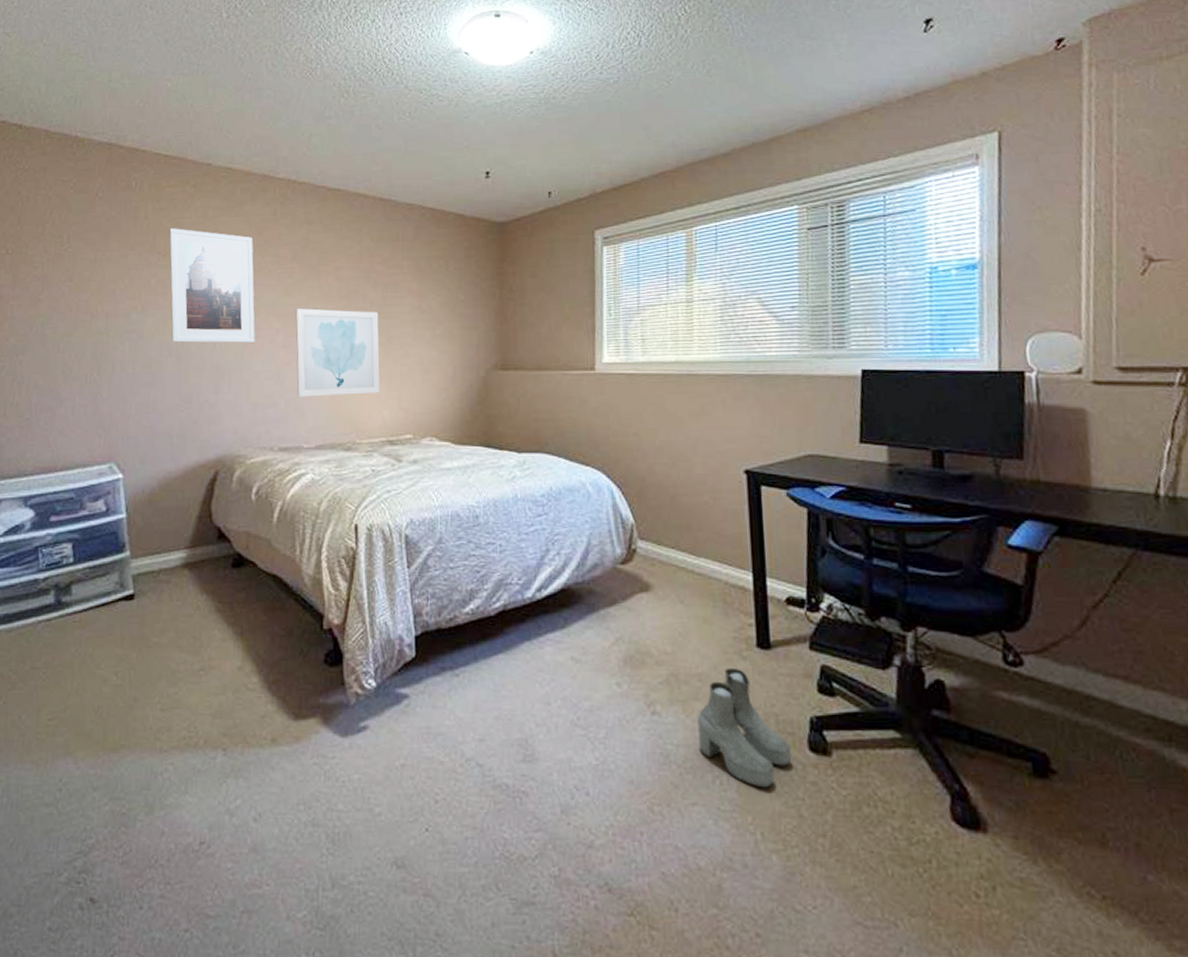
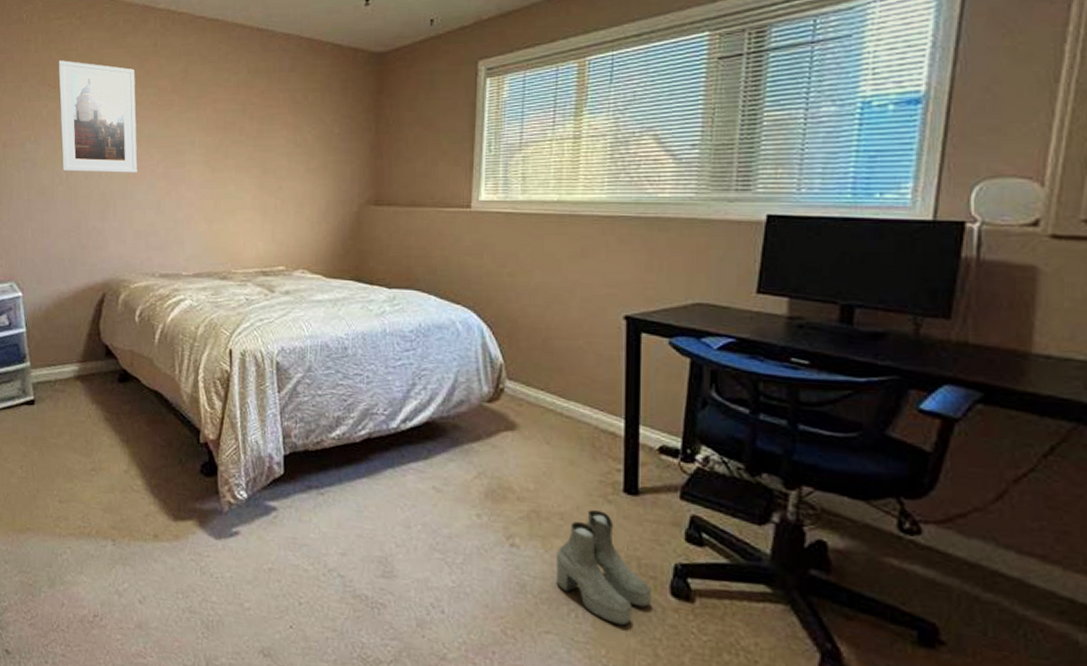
wall art: present [295,308,380,397] -> none [175,140,255,227]

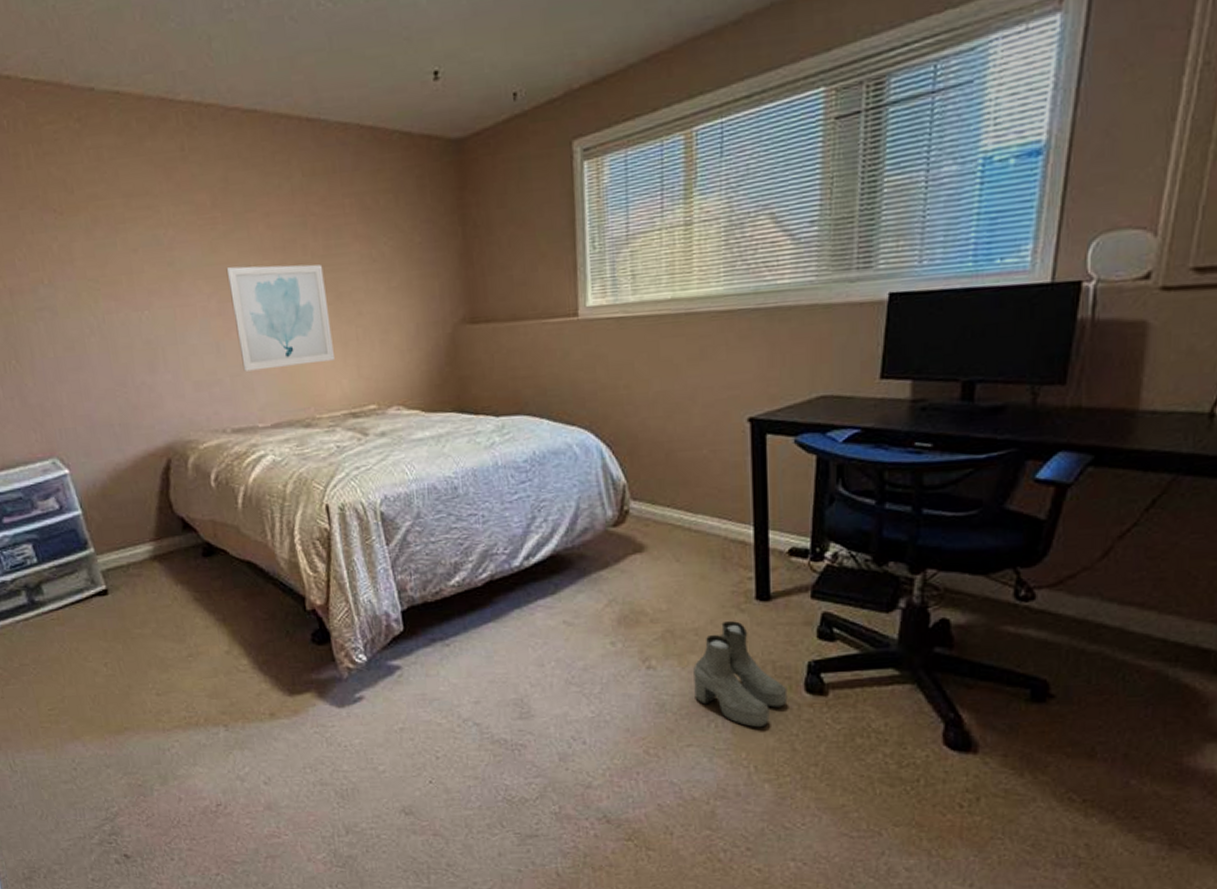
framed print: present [58,60,138,173] -> none [60,177,185,319]
wall art: none [175,140,255,227] -> present [226,264,334,371]

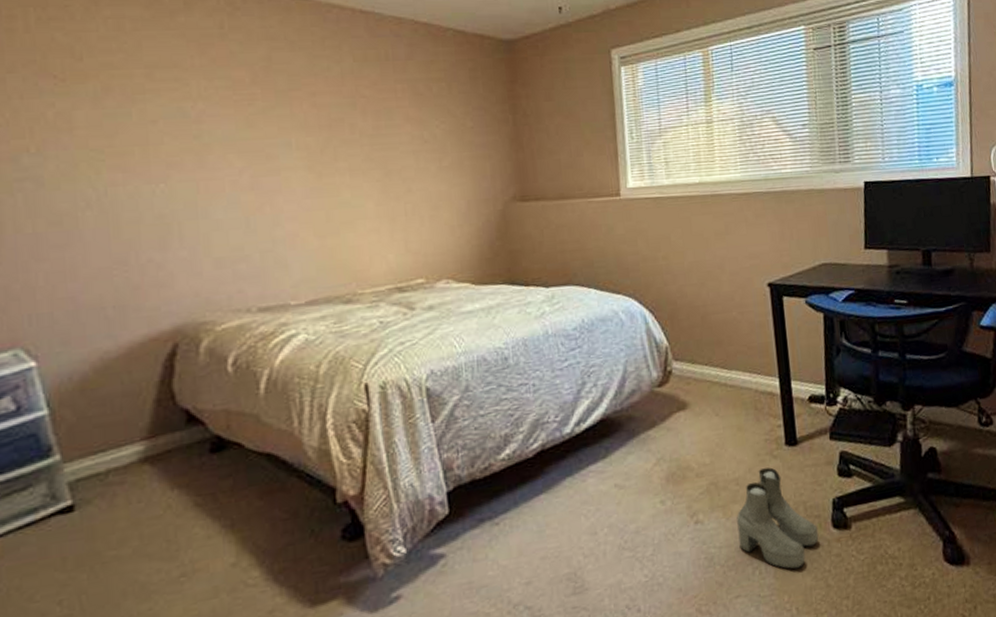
wall art: present [226,264,334,371] -> none [263,142,380,247]

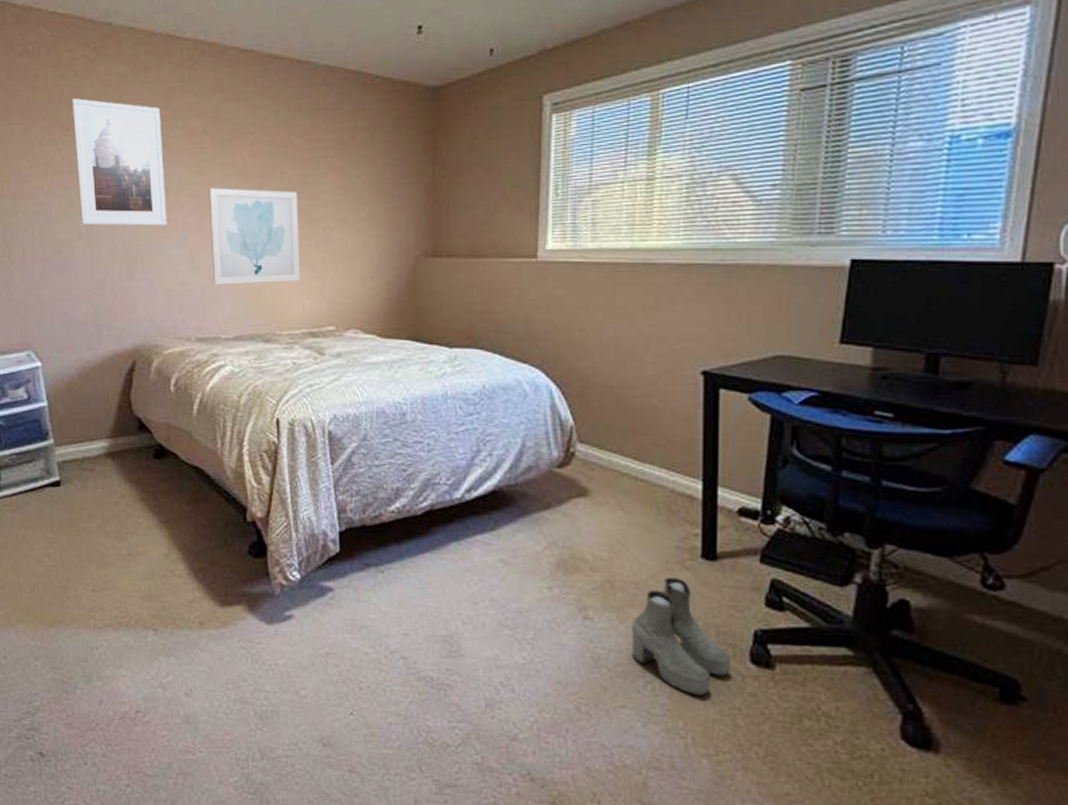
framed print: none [67,44,211,191] -> present [72,98,167,226]
wall art: none [263,142,380,247] -> present [209,188,300,285]

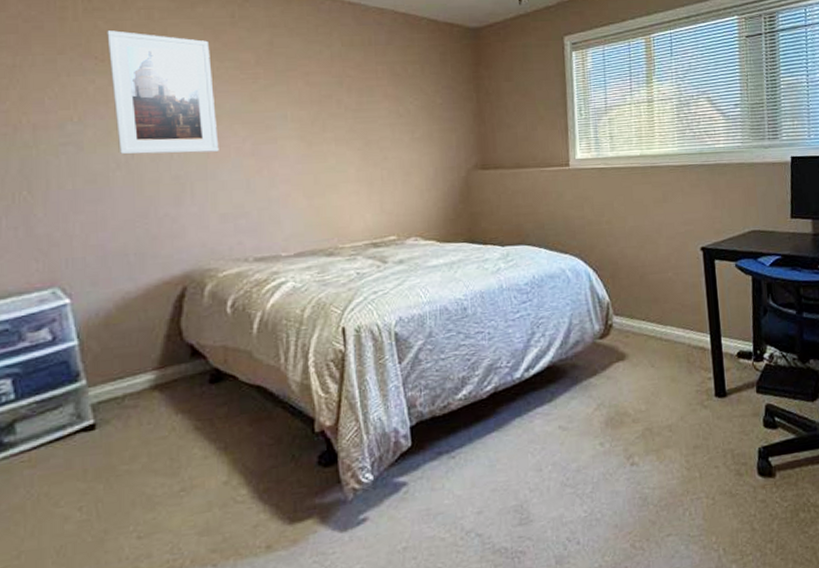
wall art: present [209,188,300,285] -> none [263,115,360,206]
boots: present [632,578,731,697] -> none [669,416,746,513]

